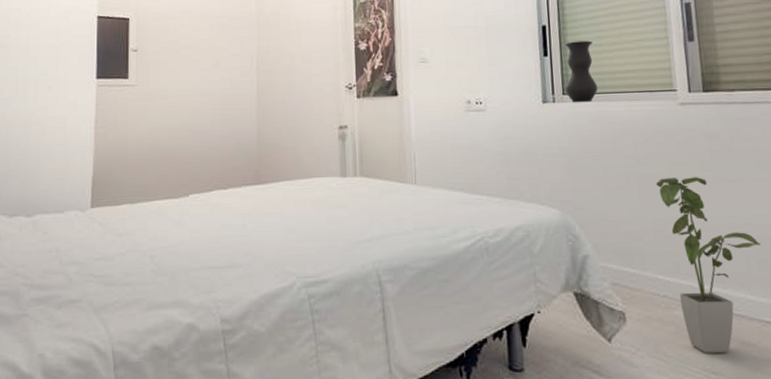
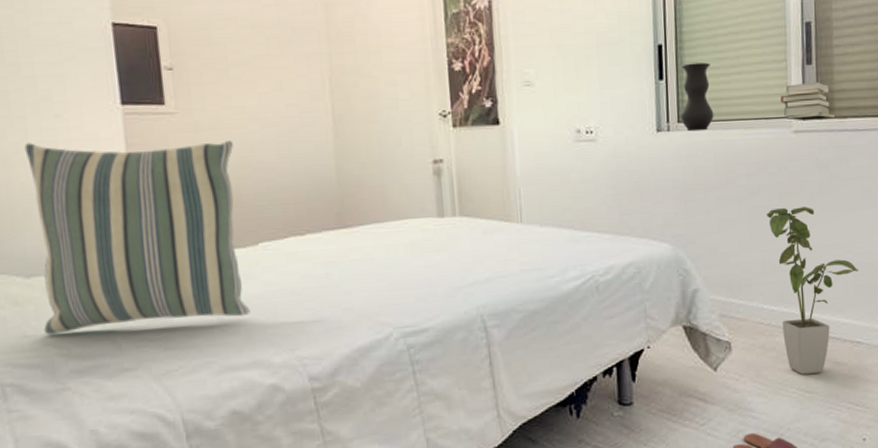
pillow: none [16,108,177,267] -> present [24,141,251,335]
books: none [664,57,722,94] -> present [781,82,835,122]

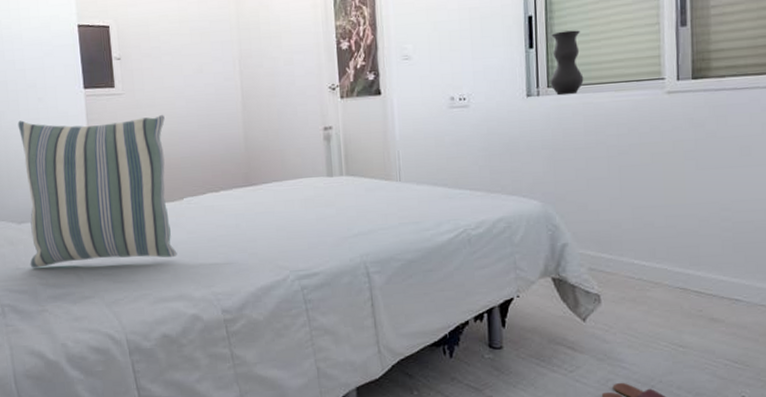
house plant: present [767,207,859,375] -> none [638,165,738,329]
books: present [781,82,835,122] -> none [653,43,711,82]

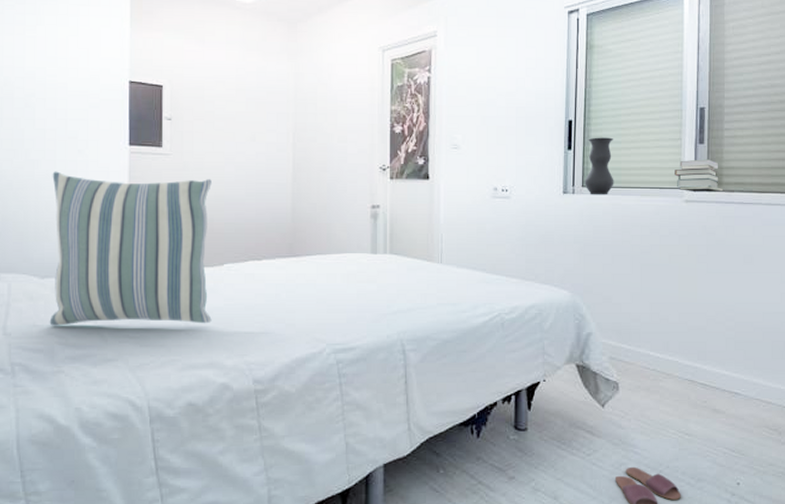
books: none [653,43,711,82] -> present [675,159,723,193]

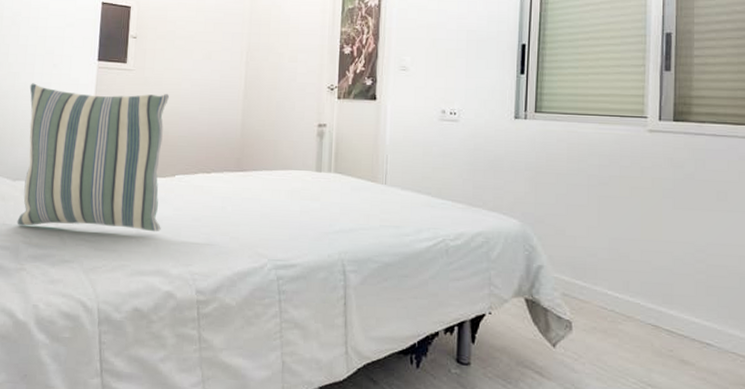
vase: present [584,137,614,195] -> none [538,62,571,122]
books: present [675,159,723,193] -> none [637,87,692,123]

